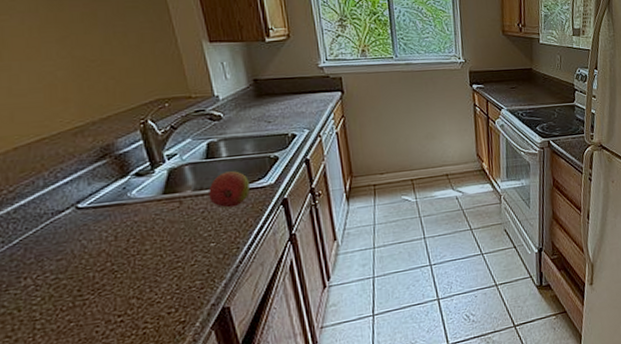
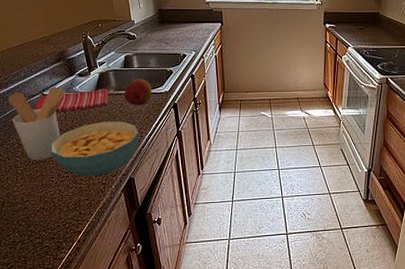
utensil holder: none [15,195,116,306] -> present [7,87,66,160]
dish towel: none [62,189,185,233] -> present [34,88,109,112]
cereal bowl: none [91,231,235,318] -> present [50,121,139,176]

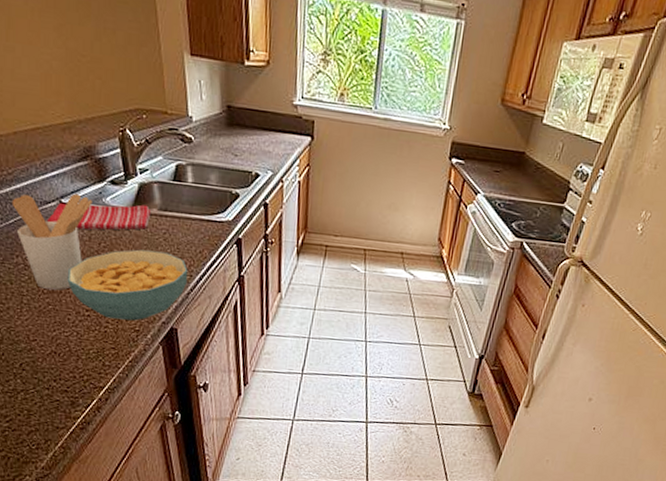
fruit: present [124,79,152,106] -> none [172,198,209,236]

